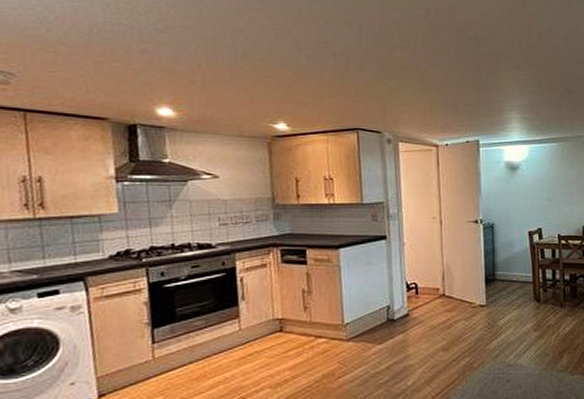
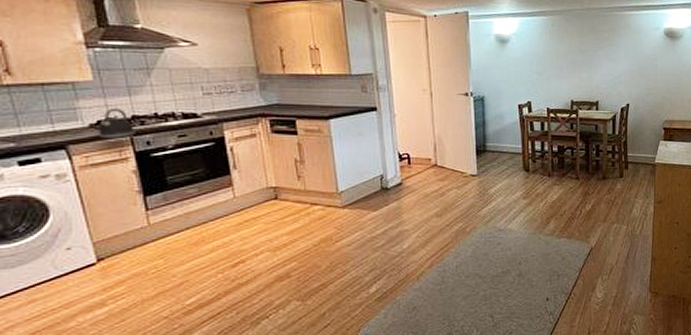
kettle: none [116,239,152,271] -> present [98,108,135,140]

